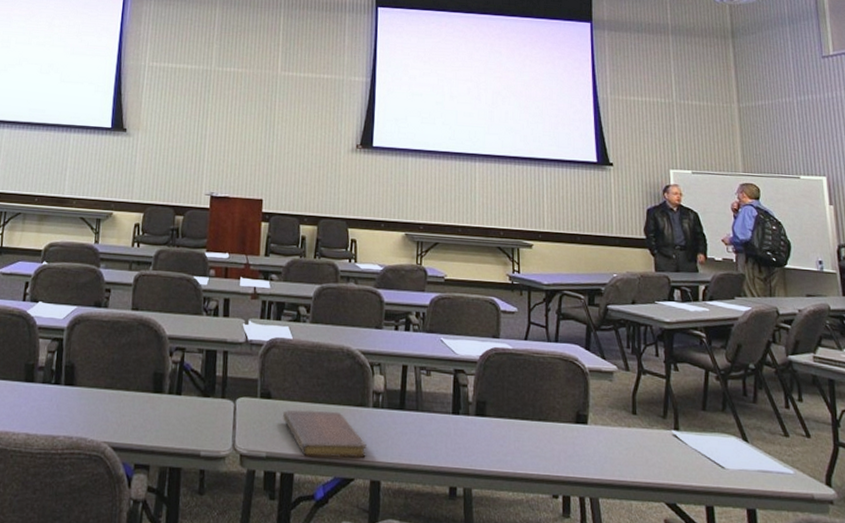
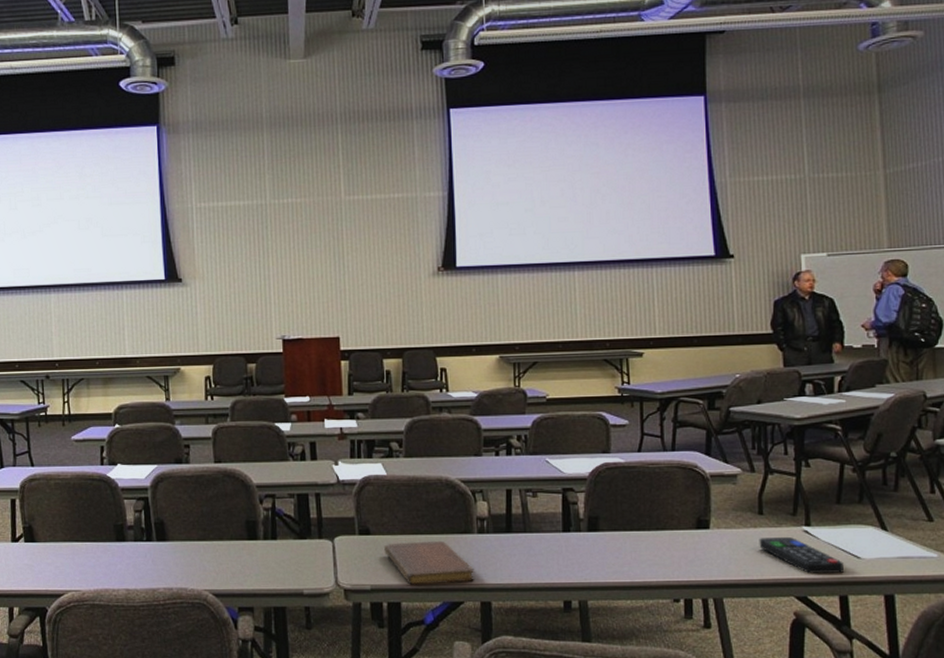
remote control: none [632,438,709,482] -> present [759,536,844,573]

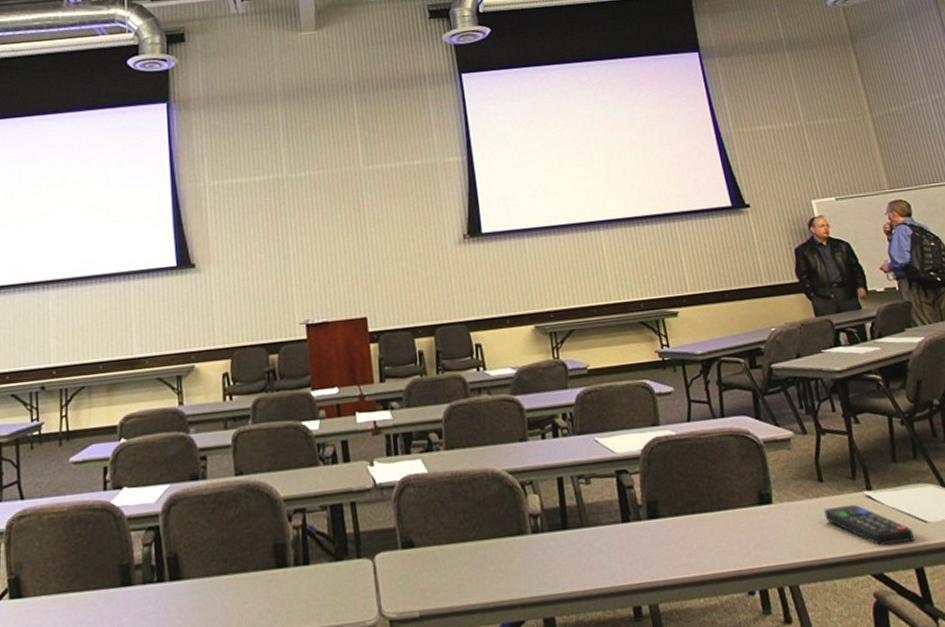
notebook: present [384,540,474,585] -> none [431,546,534,606]

